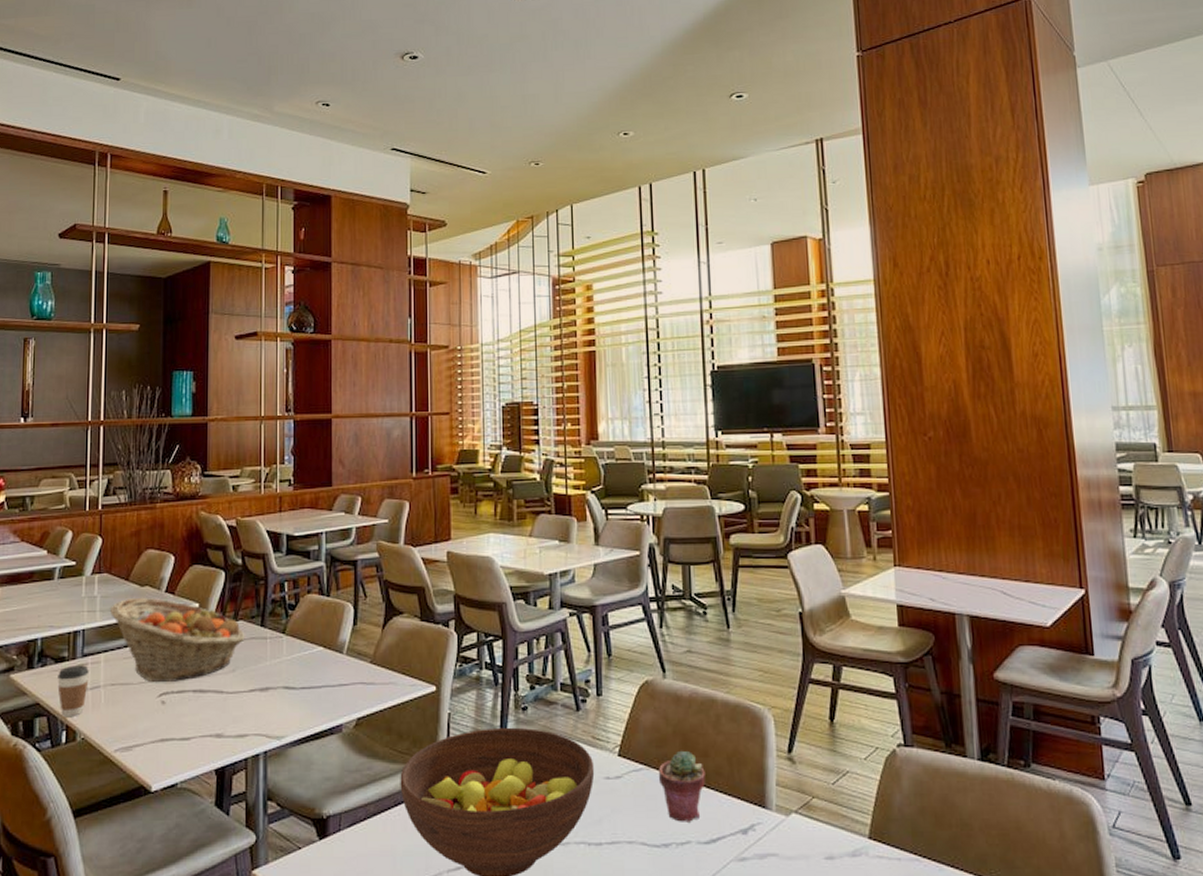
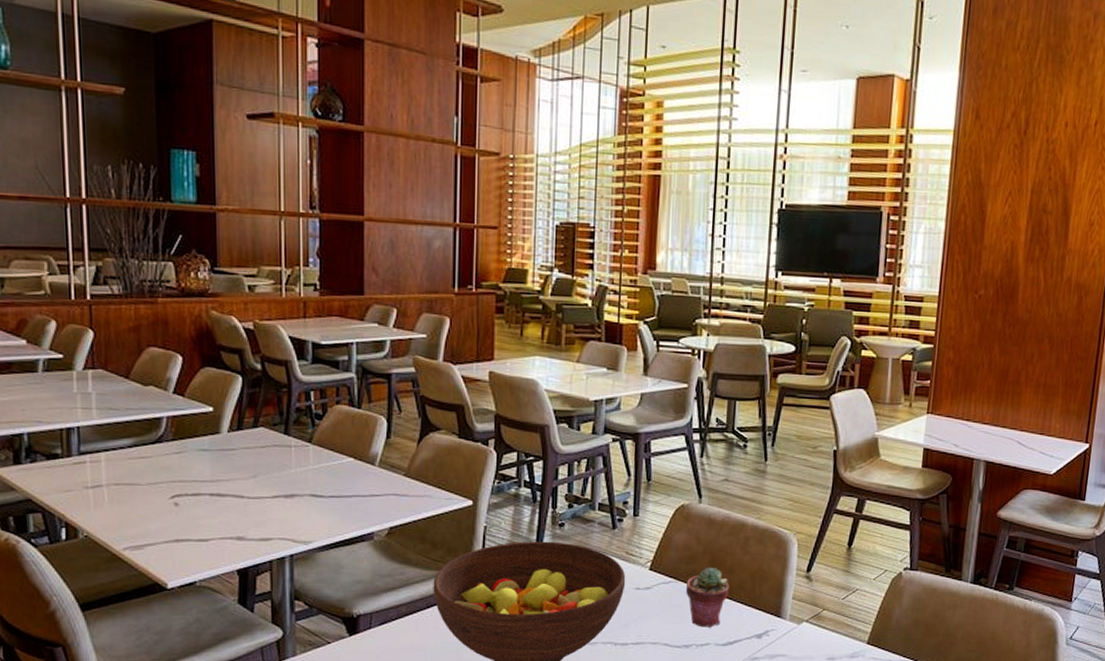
coffee cup: present [57,665,89,718] -> none [51,463,88,515]
fruit basket: present [109,597,245,682] -> none [107,397,267,484]

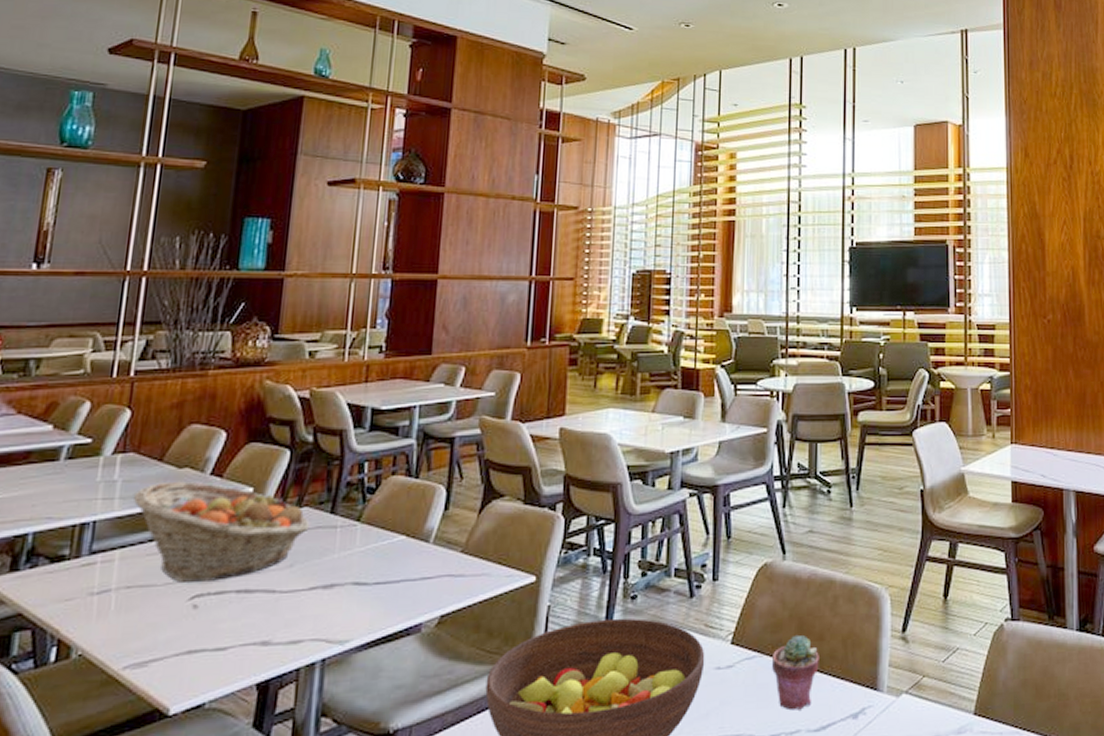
fruit basket: none [107,397,267,484] -> present [133,481,310,582]

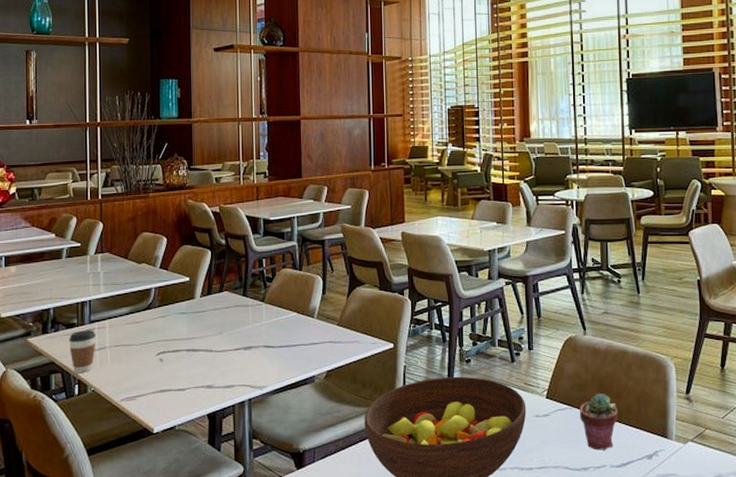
coffee cup: none [50,565,97,630] -> present [69,330,96,374]
fruit basket: present [133,481,310,582] -> none [111,272,230,343]

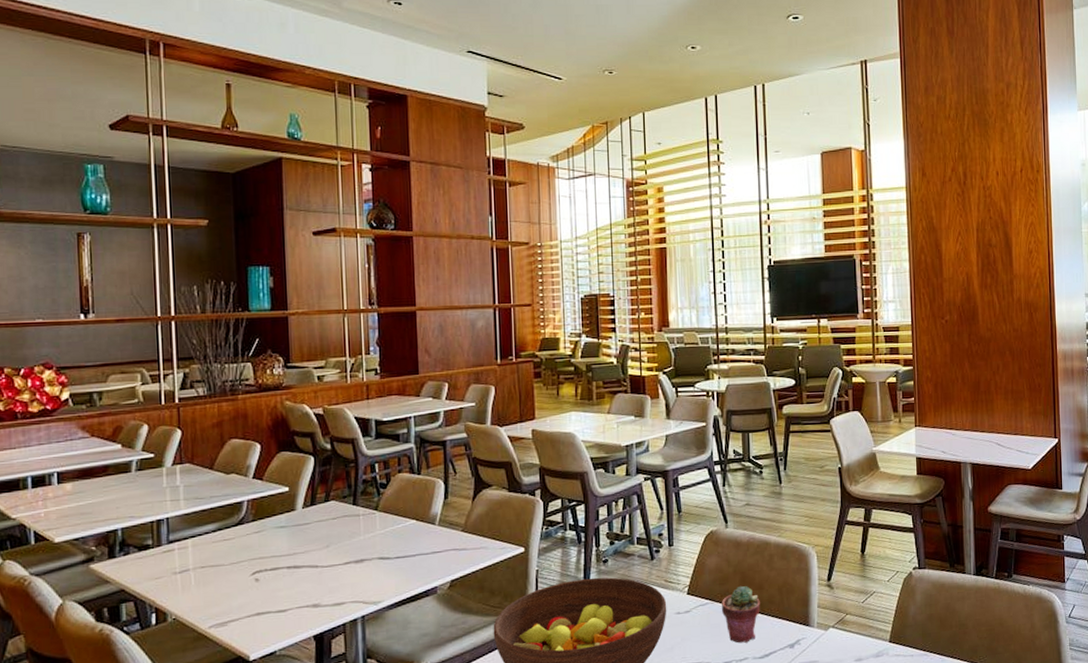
coffee cup: present [69,330,96,374] -> none [142,551,176,601]

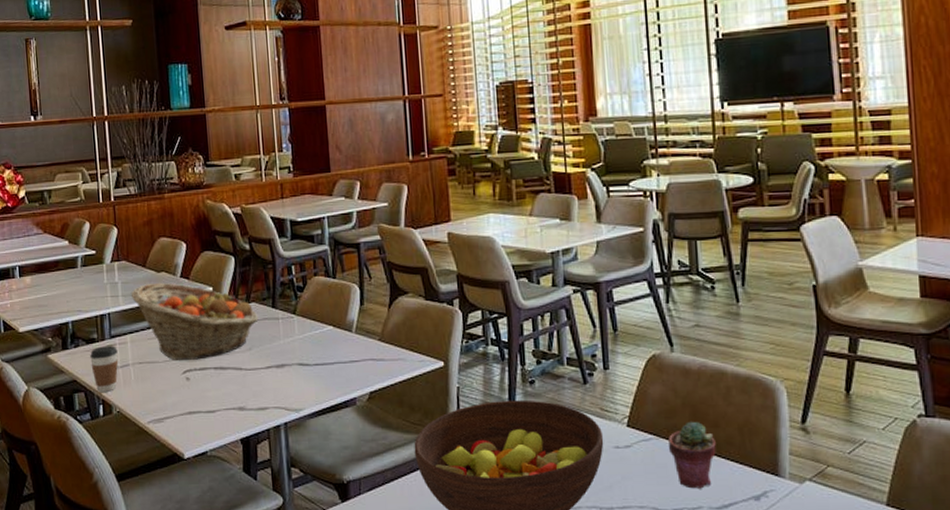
coffee cup: none [142,551,176,601] -> present [90,346,118,393]
fruit basket: none [194,484,338,562] -> present [130,282,259,360]

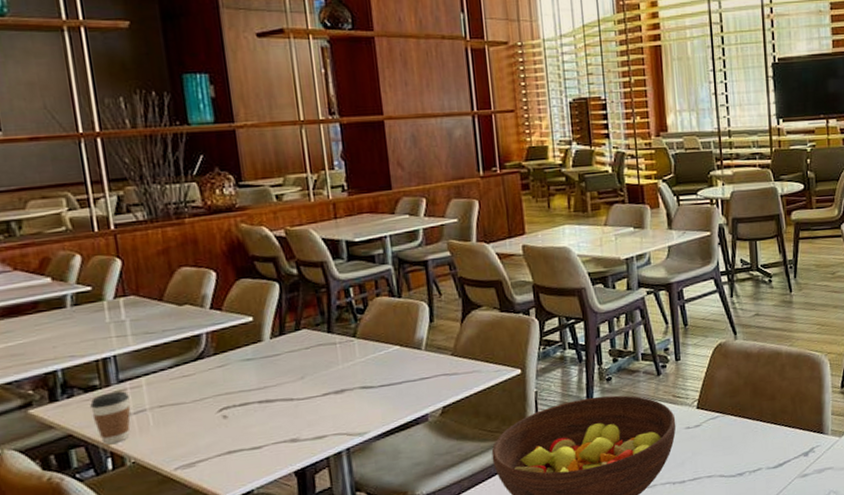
fruit basket: present [130,282,259,360] -> none [143,315,312,399]
potted succulent: present [668,421,716,489] -> none [732,397,773,455]

